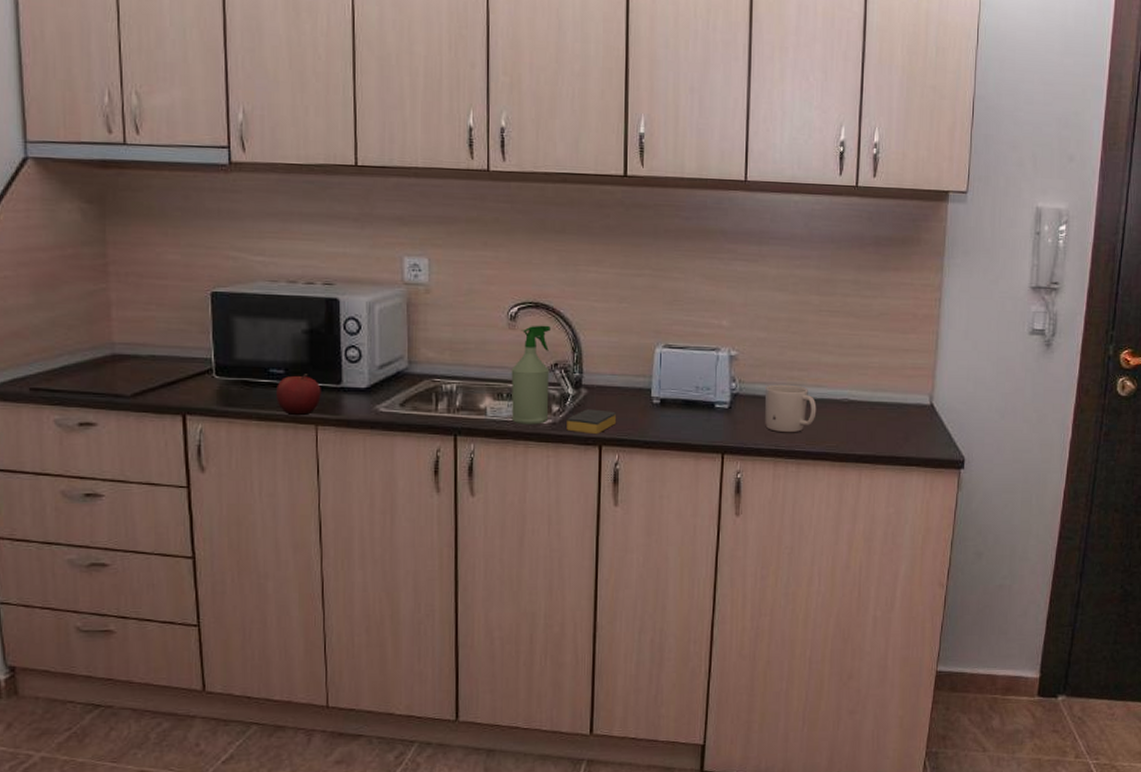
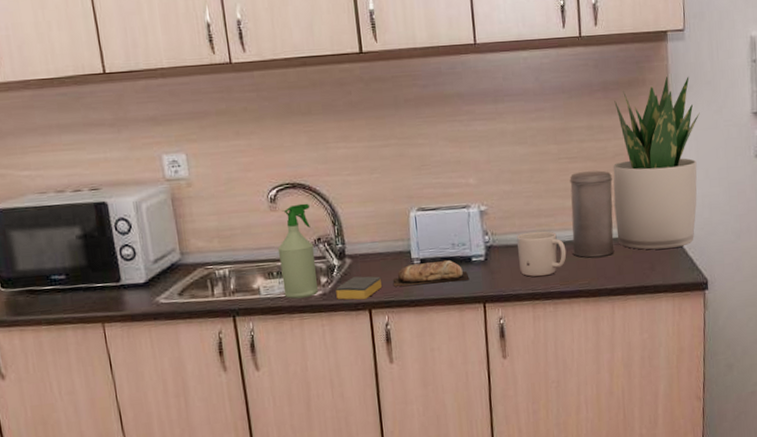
fruit: present [276,374,321,416] -> none [60,276,104,317]
bread loaf: none [629,402,710,428] -> present [393,259,470,287]
canister: none [823,327,874,420] -> present [569,170,615,258]
planter: none [872,238,975,421] -> present [612,76,700,250]

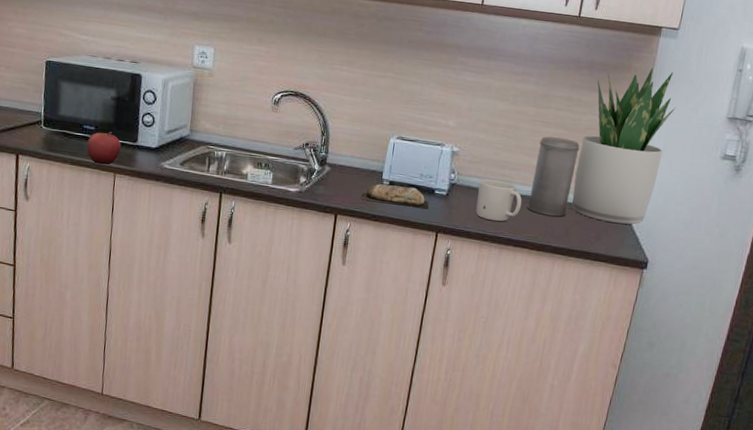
fruit: none [60,276,104,317] -> present [87,132,121,165]
spray bottle: present [277,203,319,299] -> none [267,110,306,192]
sponge: present [336,276,383,300] -> none [310,183,352,205]

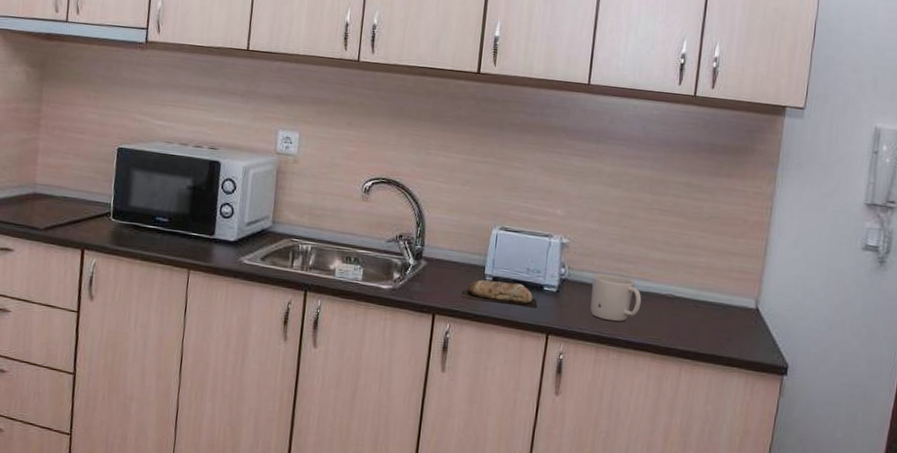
fruit: present [87,132,121,165] -> none [159,224,197,260]
canister: present [527,136,580,217] -> none [647,226,703,316]
planter: present [571,68,676,225] -> none [697,150,808,325]

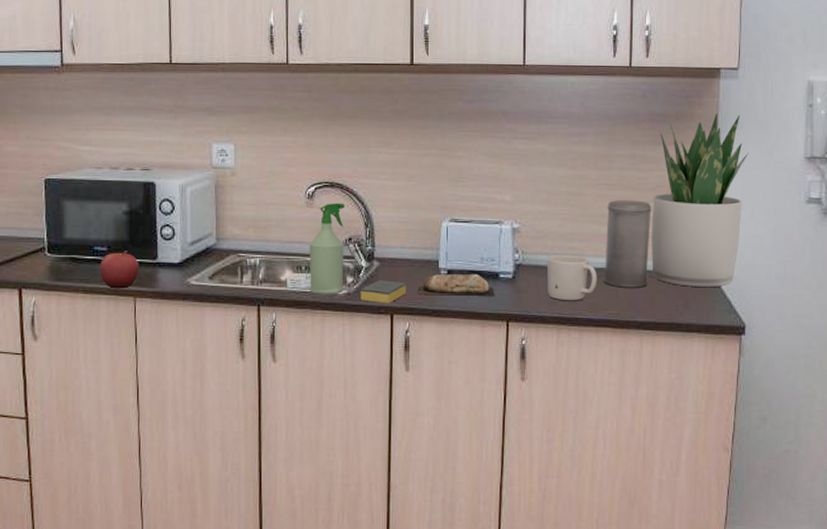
fruit: none [159,224,197,260] -> present [100,251,139,289]
spray bottle: none [356,199,399,289] -> present [309,203,345,295]
sponge: none [404,279,451,304] -> present [360,280,407,304]
canister: none [647,226,703,316] -> present [603,200,651,288]
planter: none [697,150,808,325] -> present [652,113,749,288]

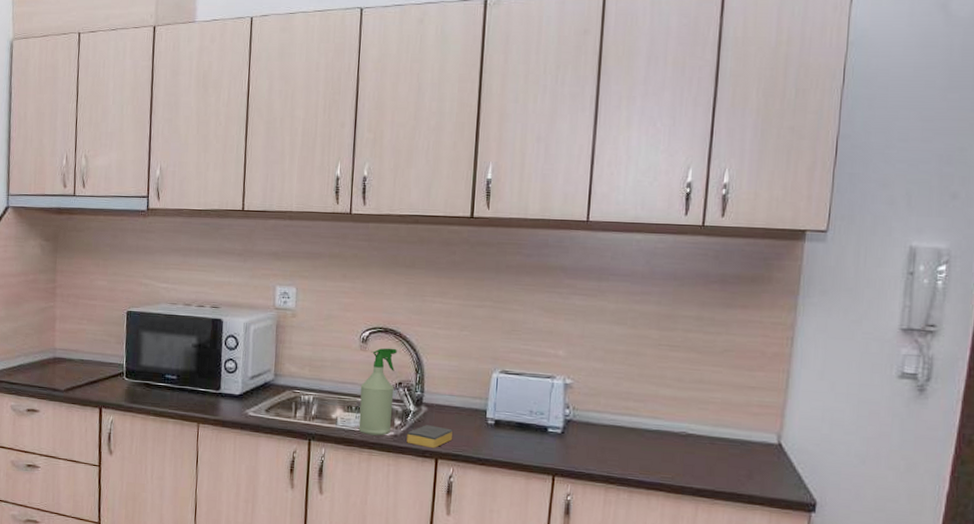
fruit: present [100,251,139,289] -> none [169,380,204,415]
bread loaf: present [419,273,495,297] -> none [464,423,542,451]
mug: present [548,255,597,301] -> none [597,413,652,462]
canister: present [603,200,651,288] -> none [659,362,717,454]
planter: present [652,113,749,288] -> none [713,277,834,460]

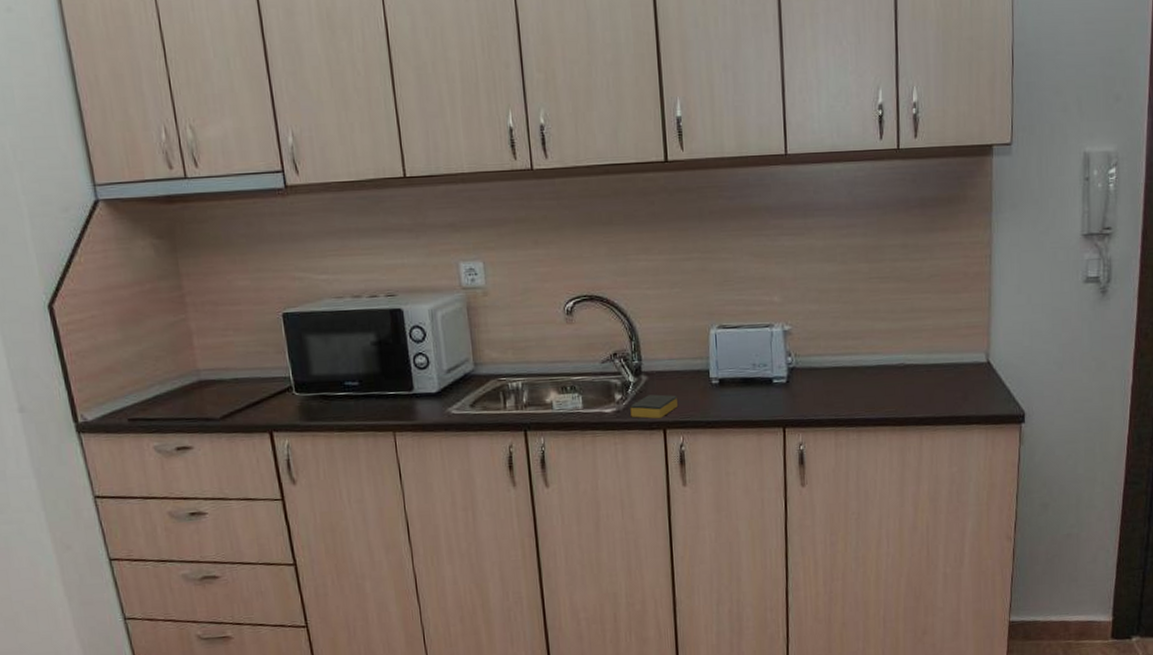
spray bottle: present [358,348,397,436] -> none [572,316,613,415]

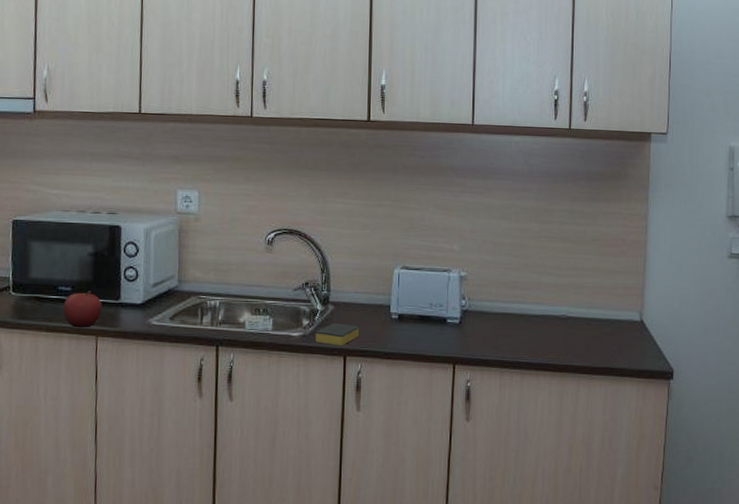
fruit: none [353,384,396,425] -> present [63,291,102,328]

